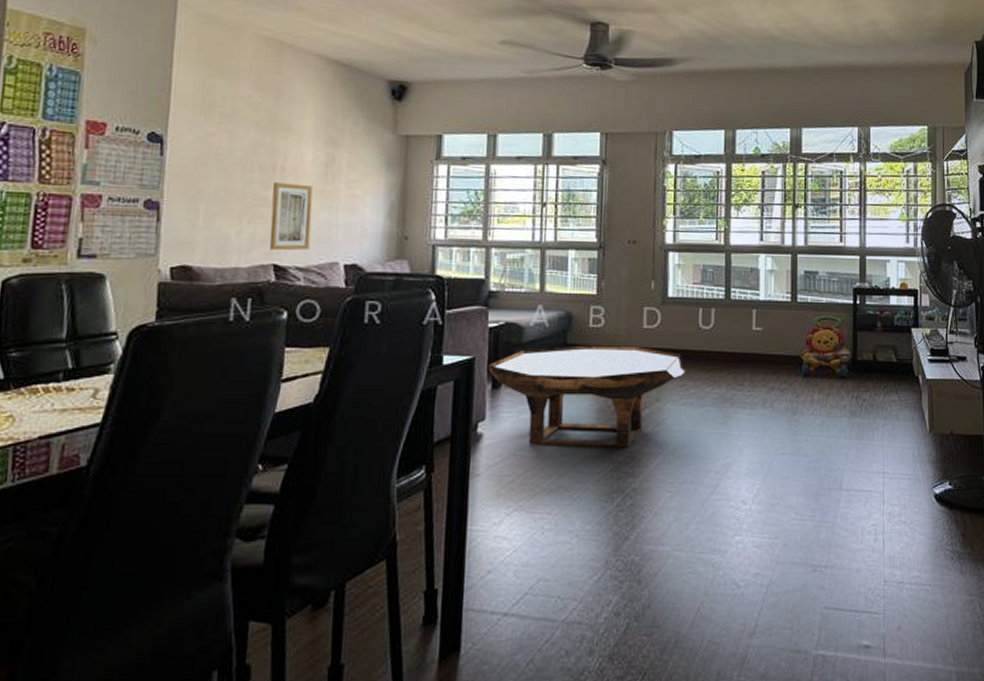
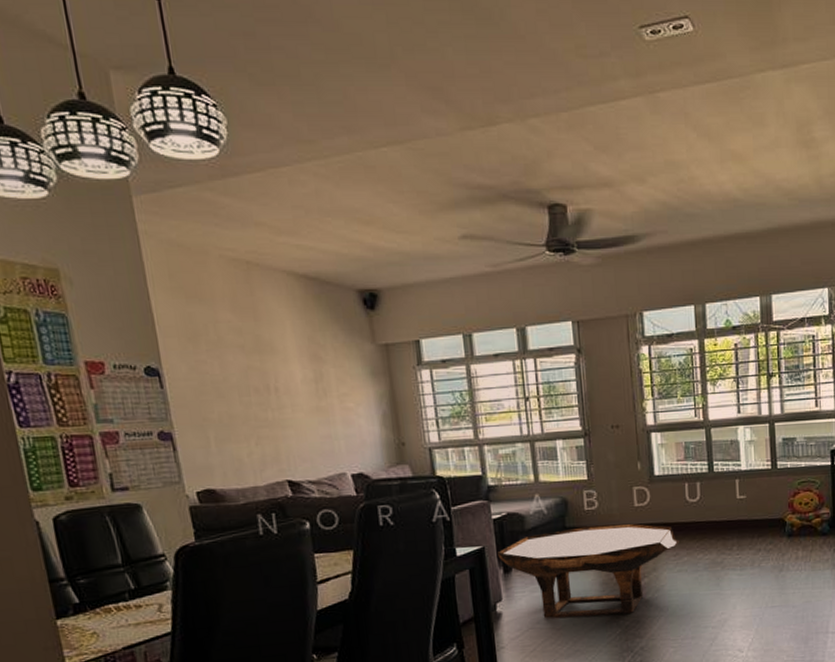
wall art: present [269,183,313,251] -> none [271,402,317,468]

